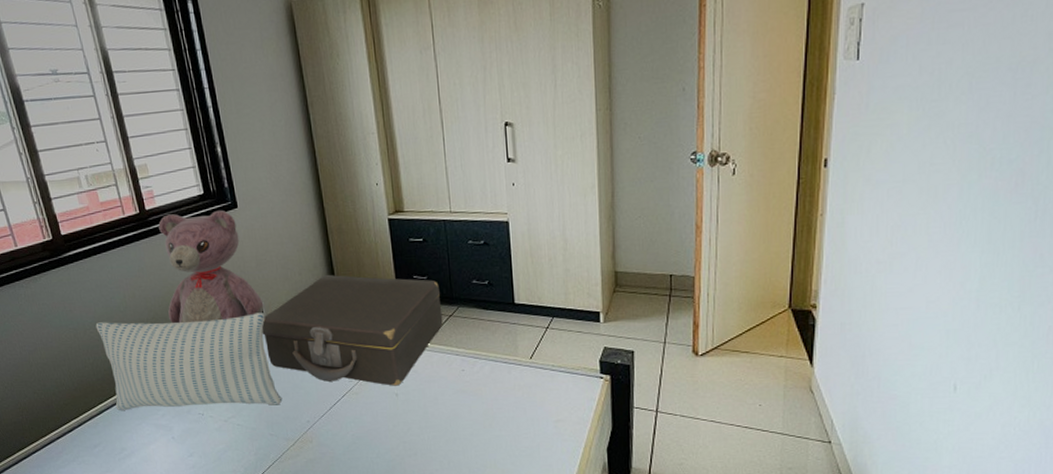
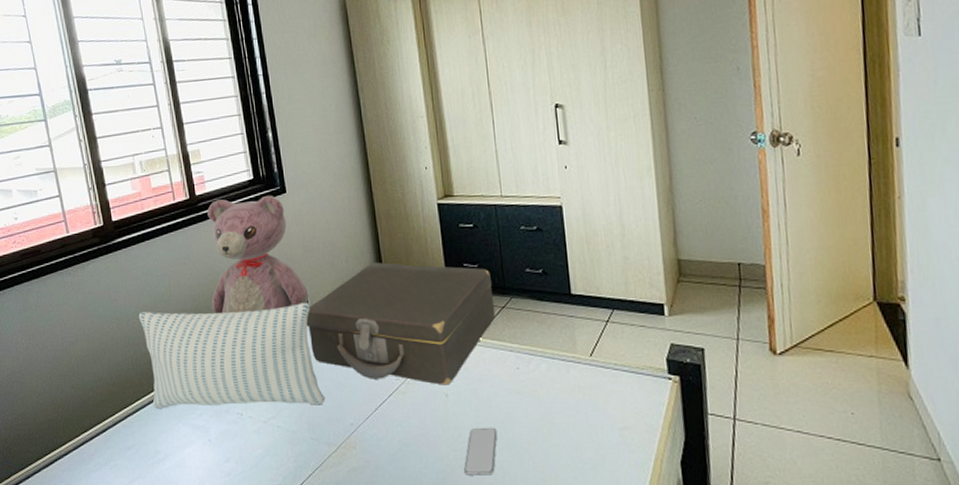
phone: none [413,422,443,463] -> present [464,427,498,476]

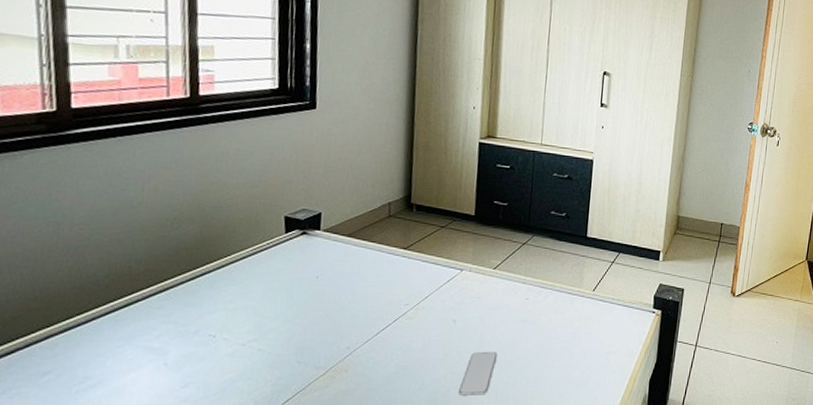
pillow: present [139,303,326,408] -> none [89,217,322,328]
teddy bear: present [207,195,309,315] -> none [198,104,324,229]
suitcase: present [306,262,496,385] -> none [314,190,519,312]

